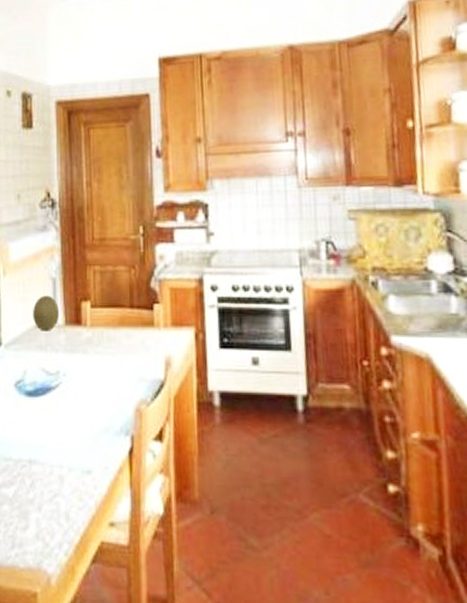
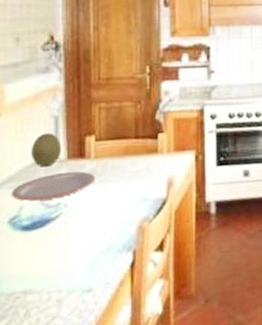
plate: none [17,339,92,366] -> present [12,171,96,201]

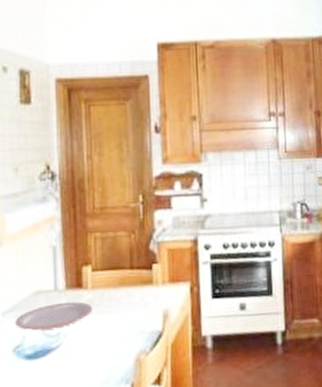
fruit: present [32,133,61,167] -> none [32,262,59,297]

